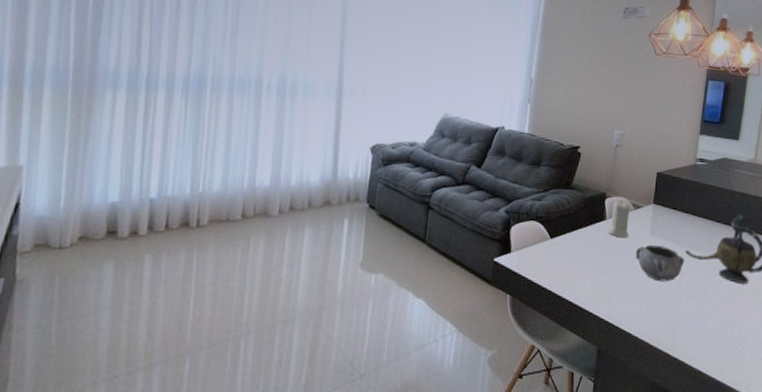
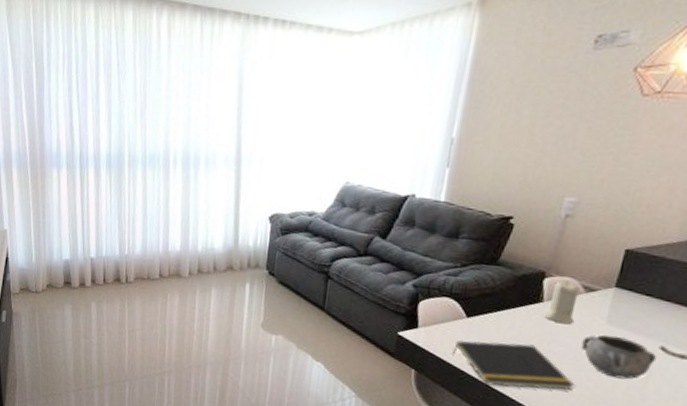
notepad: none [541,259,634,302] -> present [452,340,575,390]

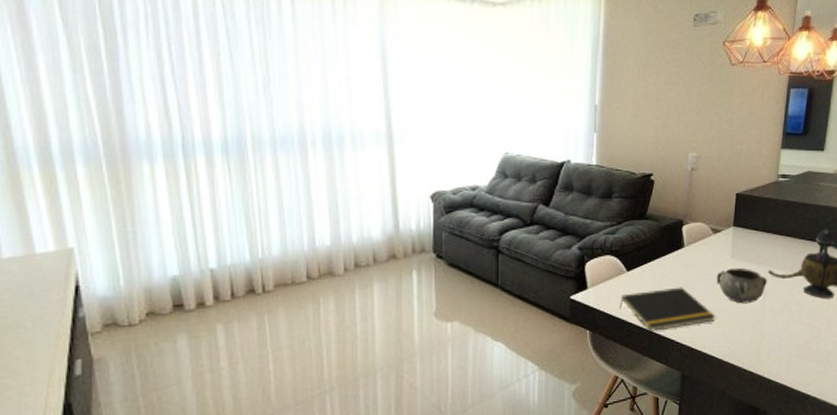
candle: present [543,280,580,325] -> none [686,225,709,264]

